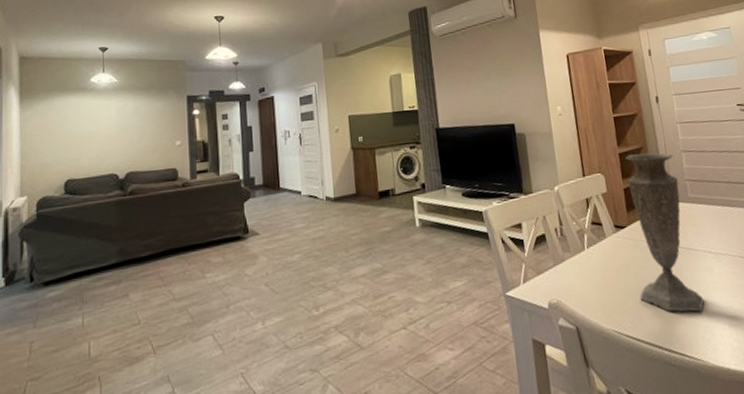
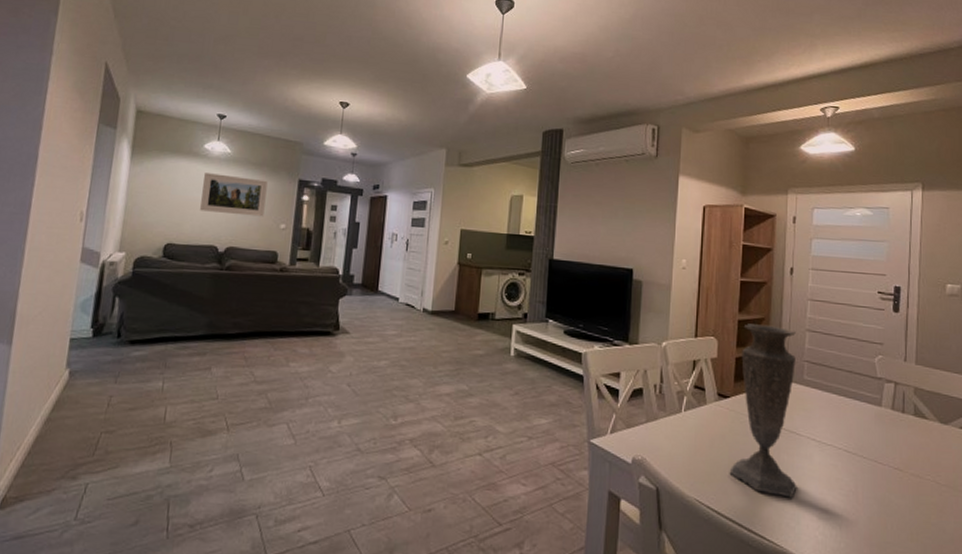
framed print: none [95,102,158,143] -> present [200,173,268,217]

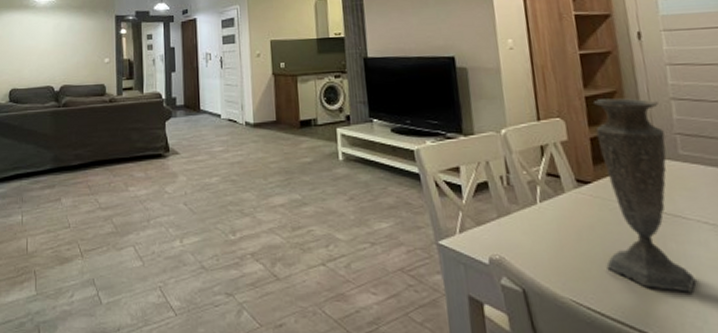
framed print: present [200,173,268,217] -> none [35,20,89,56]

